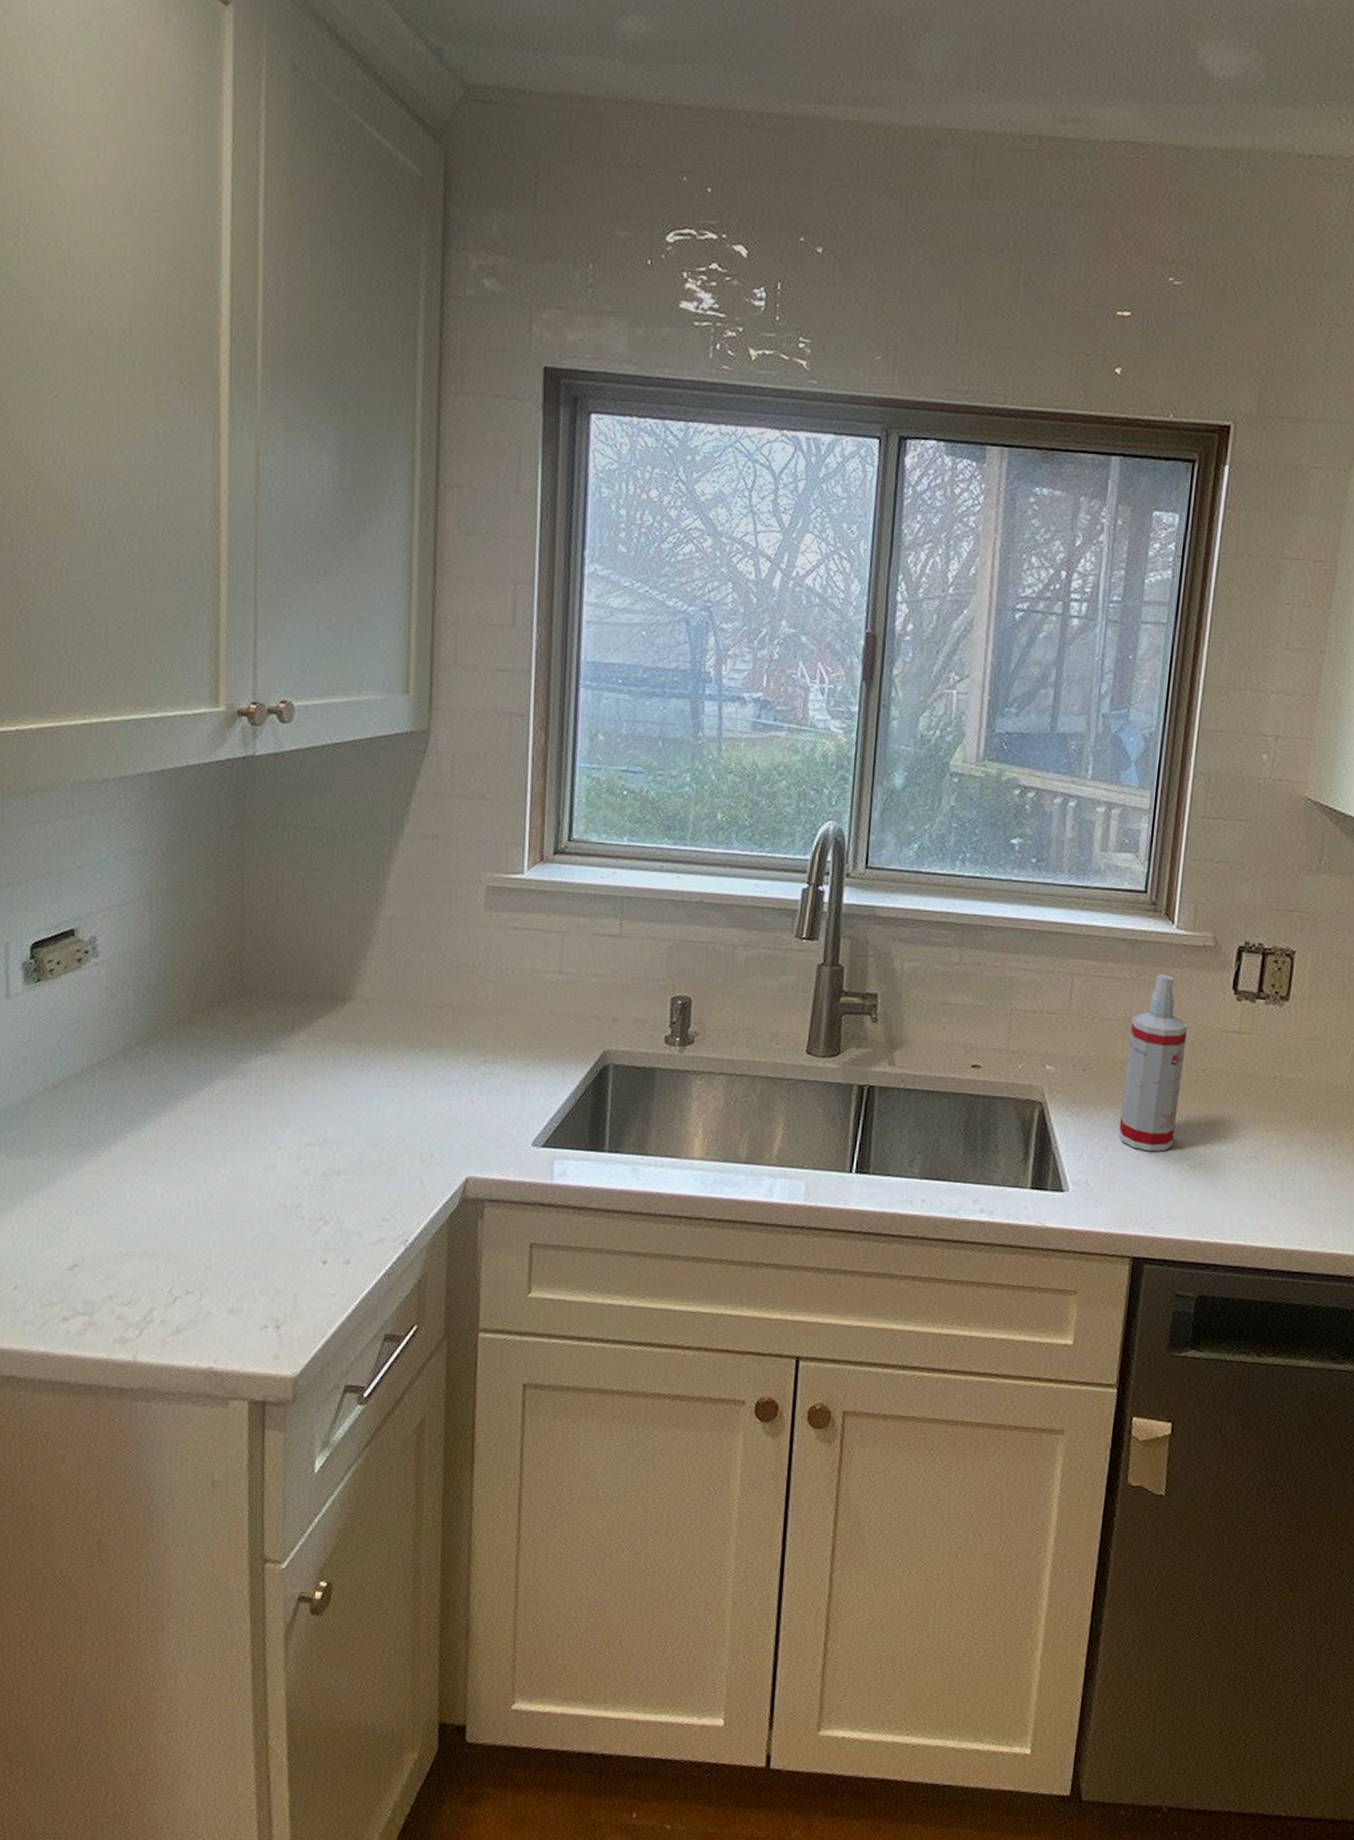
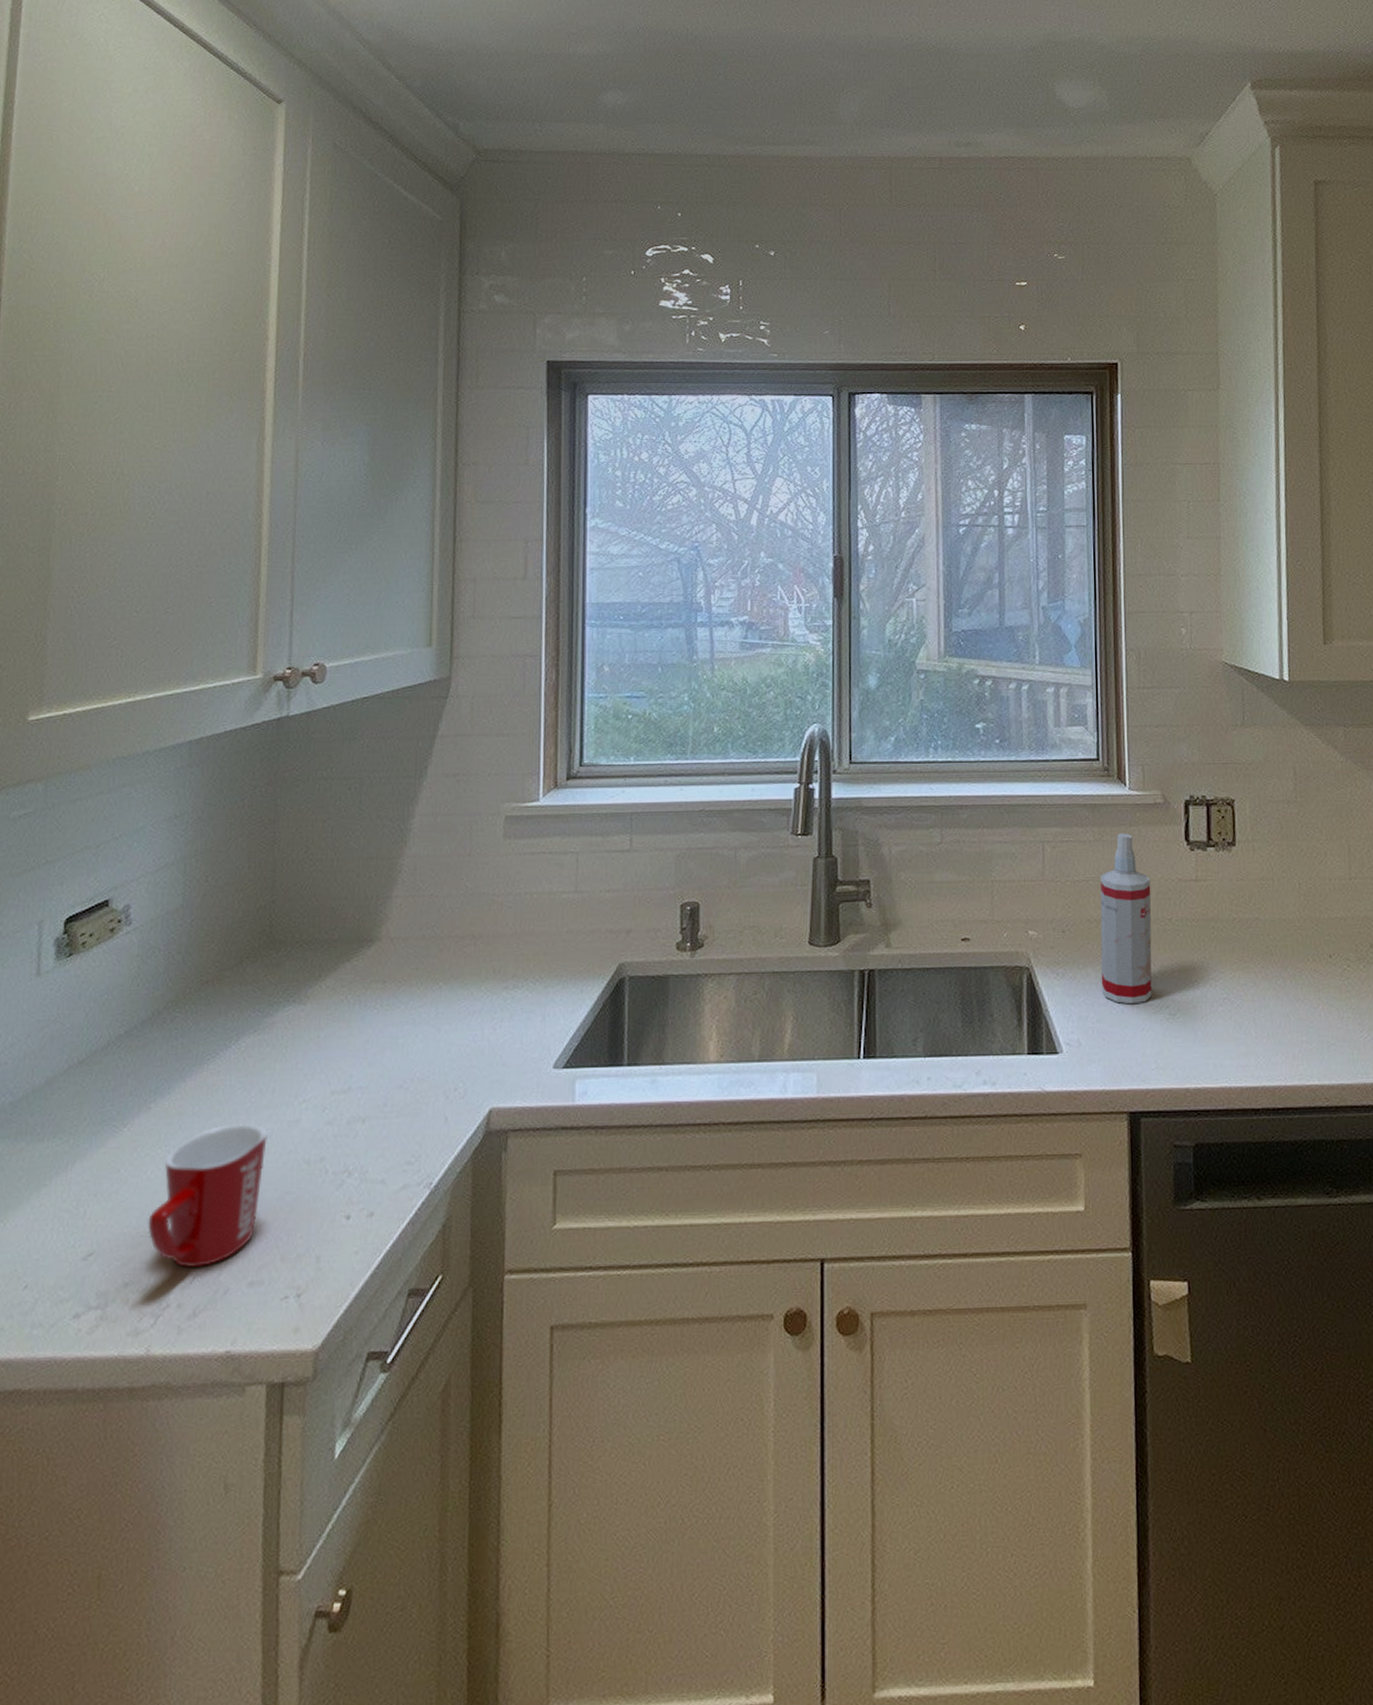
mug: none [129,1161,245,1290] -> present [148,1123,269,1267]

